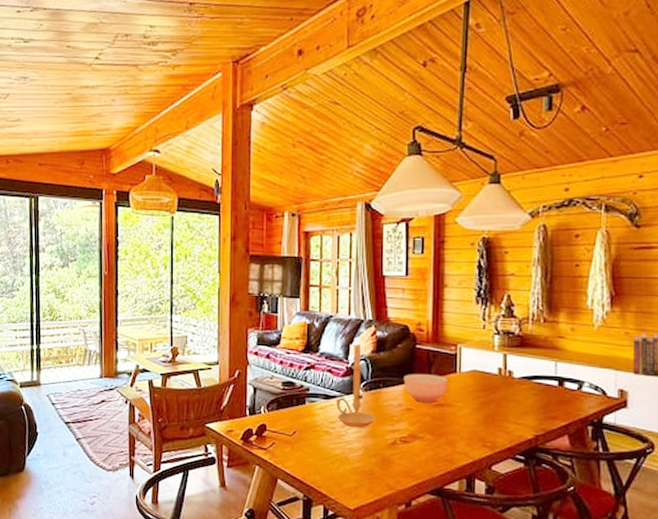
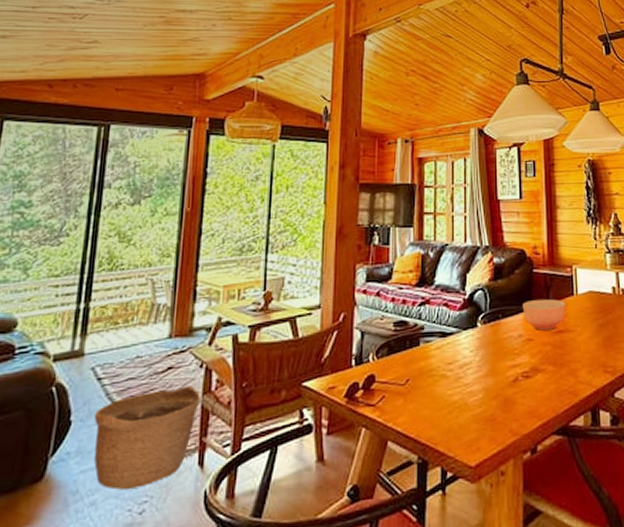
basket: none [52,416,128,486] -> present [93,385,201,490]
candle holder: present [335,336,375,428] -> none [453,264,495,367]

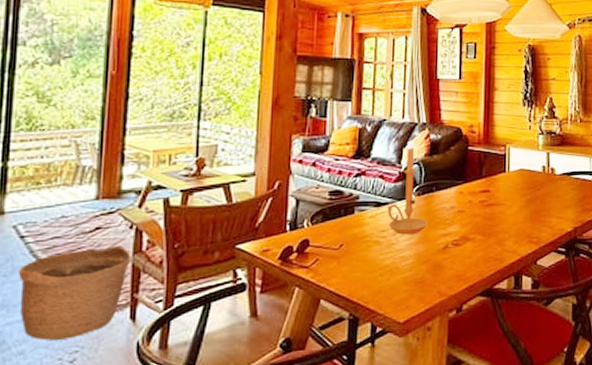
candle holder: none [453,264,495,367] -> present [387,140,428,235]
bowl: present [522,298,566,331] -> none [456,174,498,203]

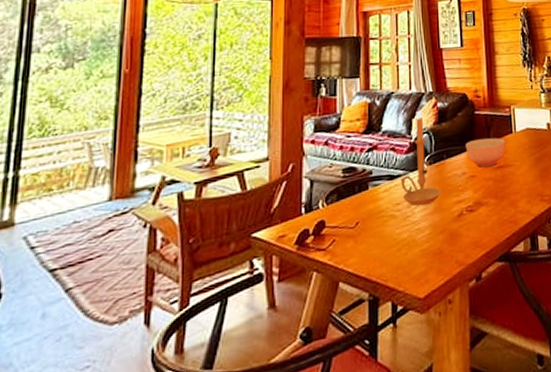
basket: present [18,245,131,341] -> none [27,246,145,359]
bowl: none [456,174,498,203] -> present [465,137,506,168]

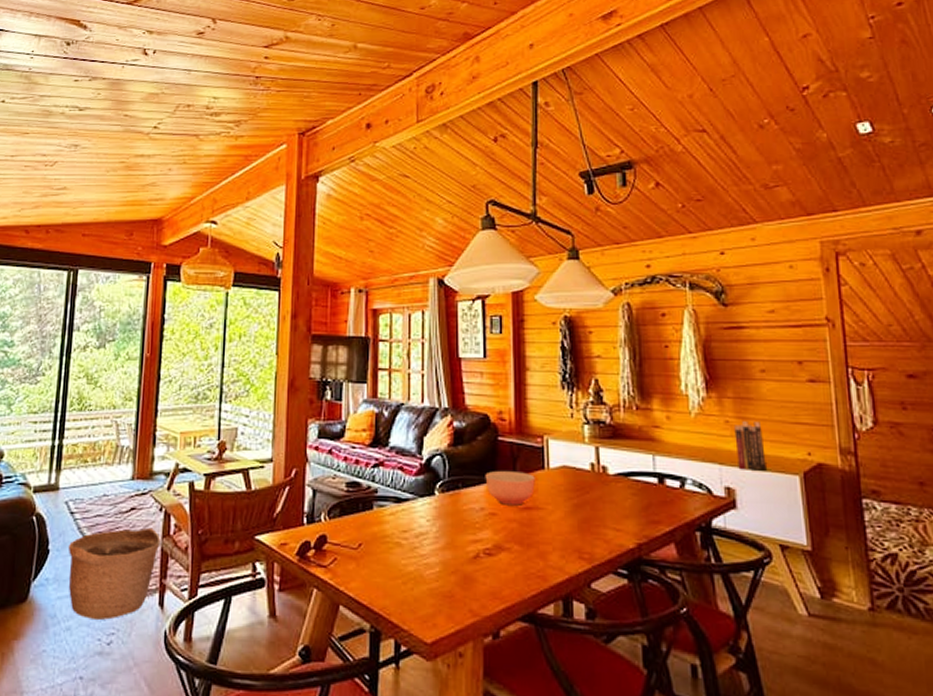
basket: none [27,246,145,359] -> present [68,527,161,620]
candle holder: present [400,110,441,206] -> none [408,427,454,538]

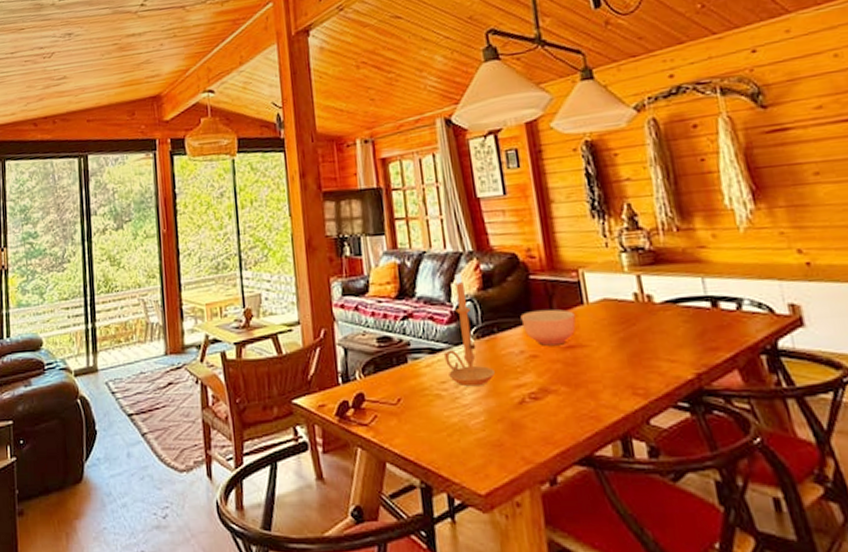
basket: present [68,527,161,620] -> none [113,400,201,494]
candle holder: none [408,427,454,538] -> present [443,273,495,387]
books: present [734,421,766,471] -> none [790,229,834,284]

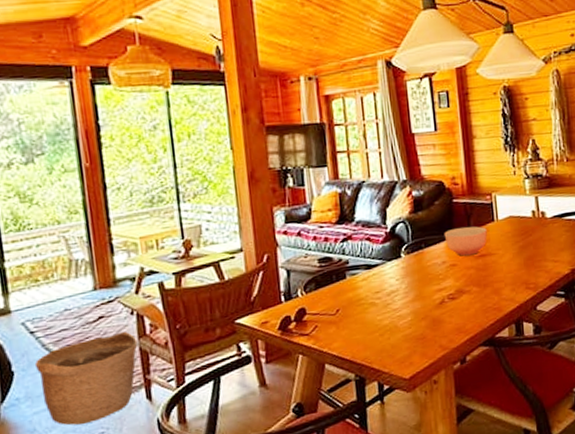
basket: none [113,400,201,494] -> present [34,331,138,426]
candle holder: present [443,273,495,387] -> none [378,199,421,294]

